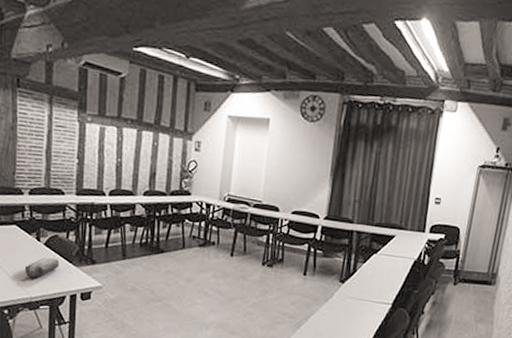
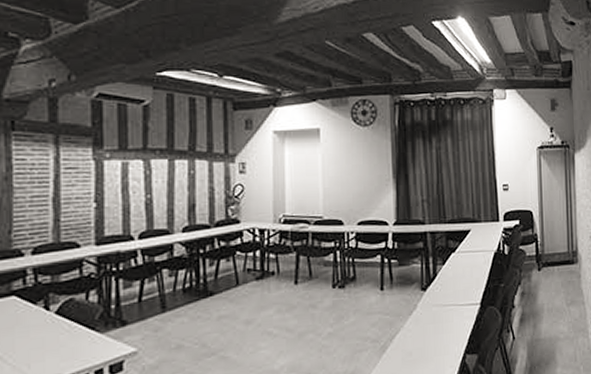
pencil case: present [24,257,60,278] -> none [28,328,78,360]

